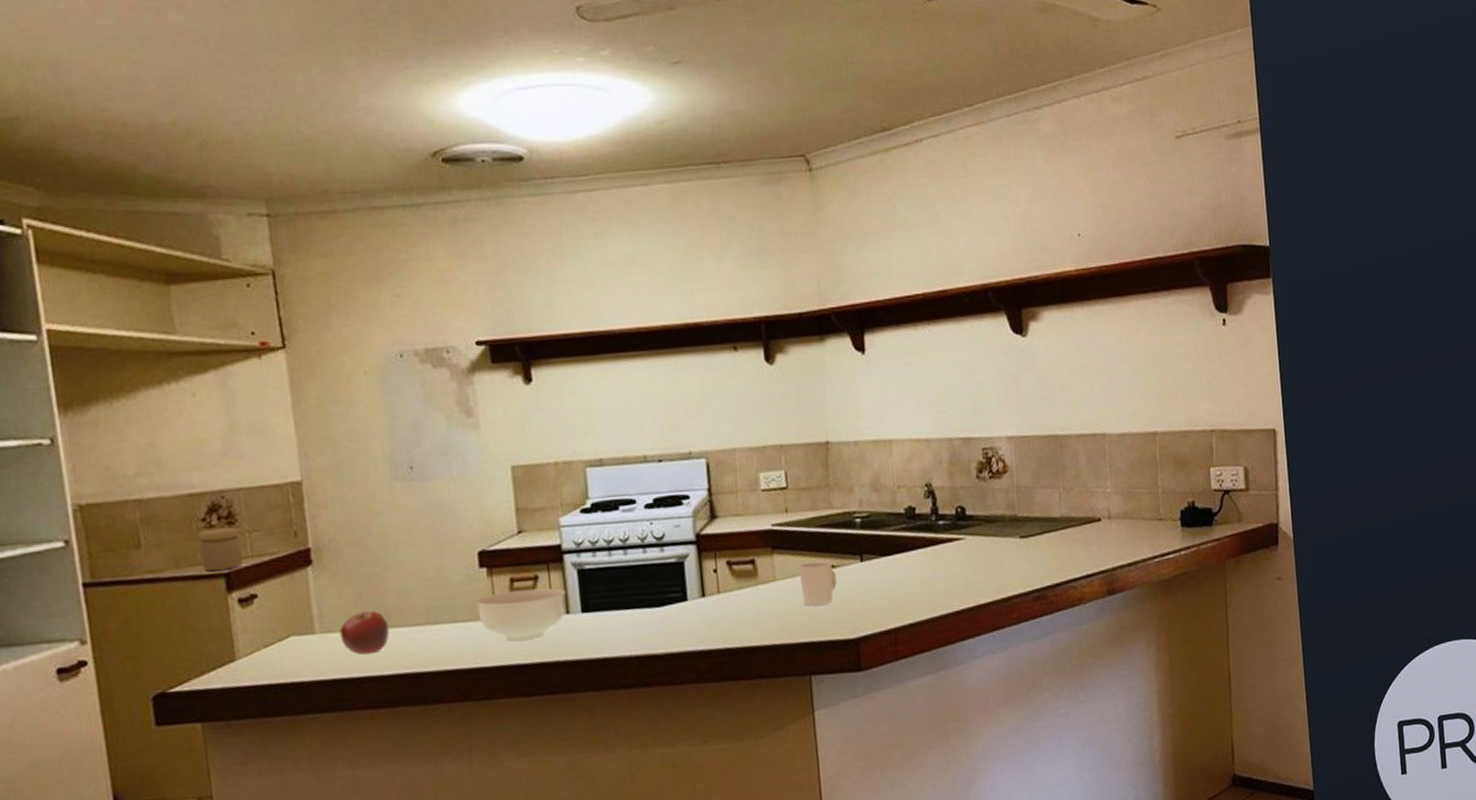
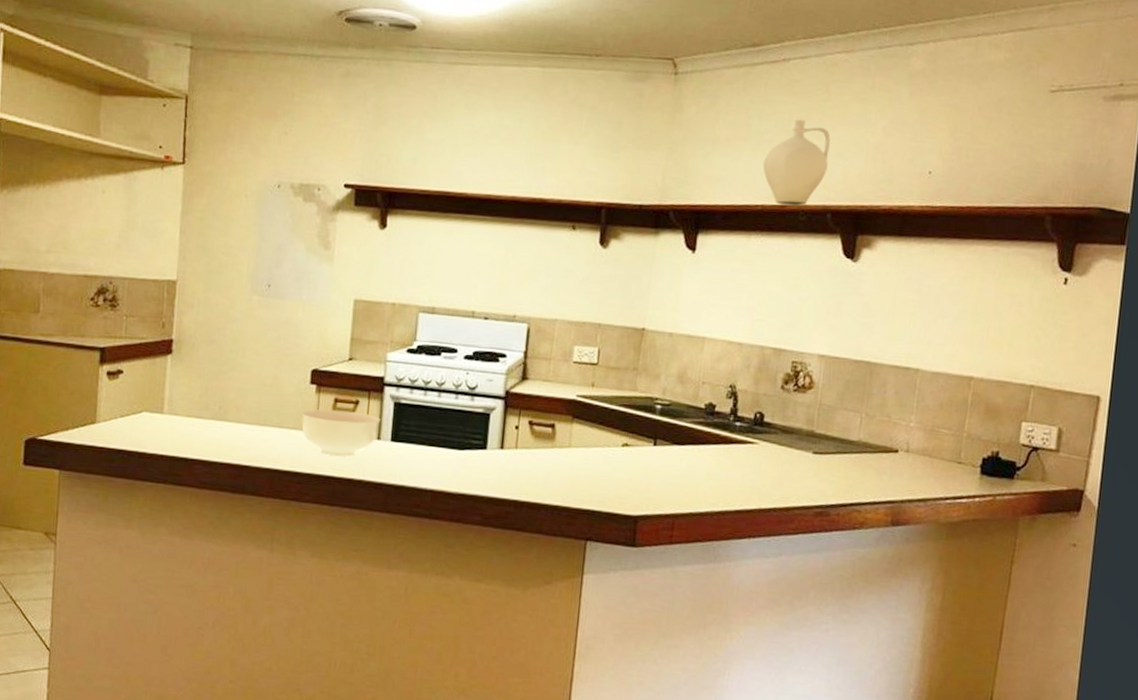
jar: present [198,527,243,572] -> none [84,307,118,346]
fruit: present [339,610,390,656] -> none [183,402,225,442]
mug: present [798,561,837,607] -> none [592,436,629,479]
ceramic jug: none [915,199,980,291] -> present [763,119,831,206]

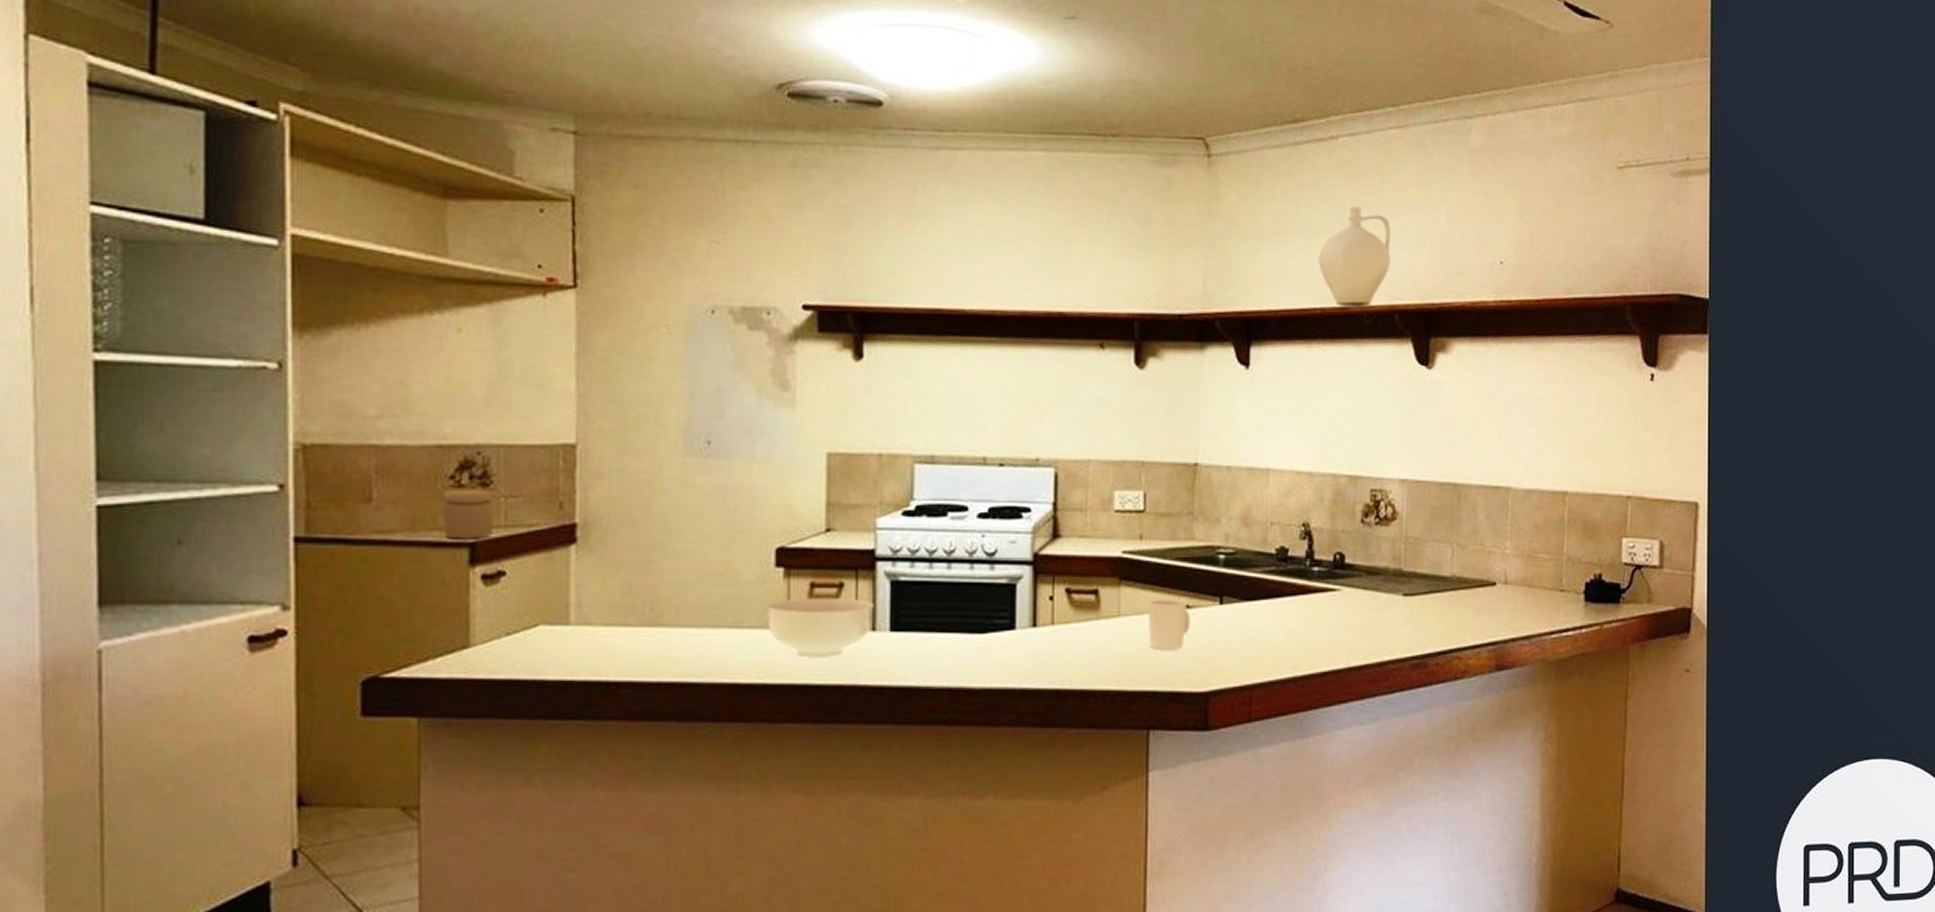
jar: none [84,307,118,346] -> present [443,489,493,539]
mug: none [592,436,629,479] -> present [1148,600,1191,650]

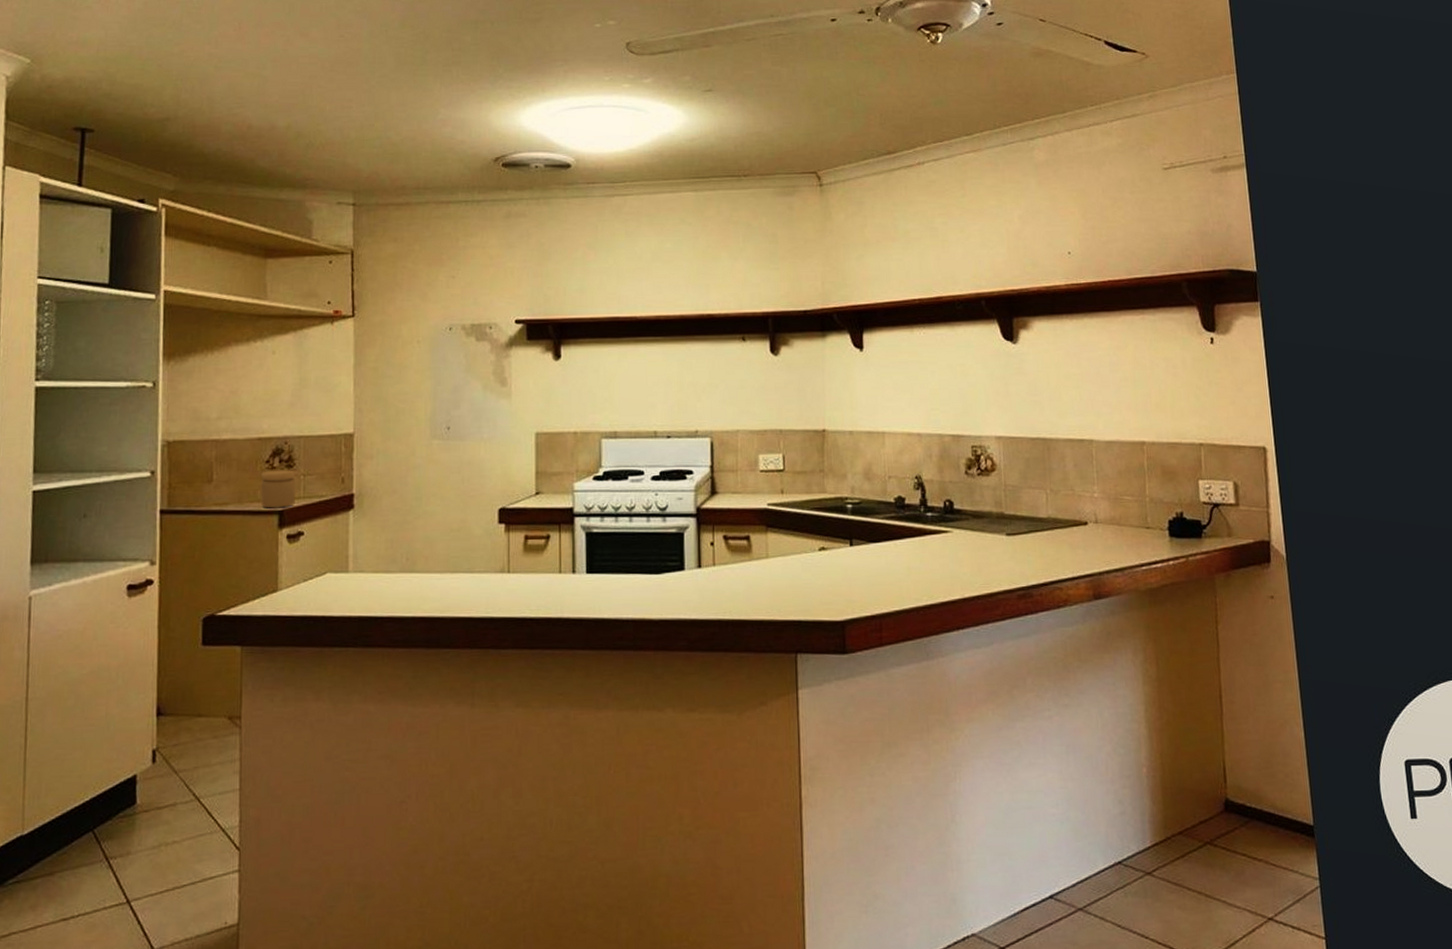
bowl: present [766,597,874,657] -> none [492,547,574,595]
mug: present [1148,600,1191,650] -> none [790,543,827,586]
ceramic jug: present [1318,206,1391,308] -> none [914,216,975,297]

